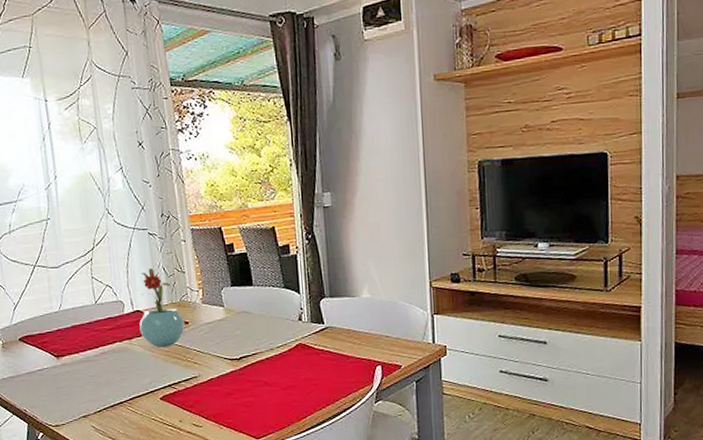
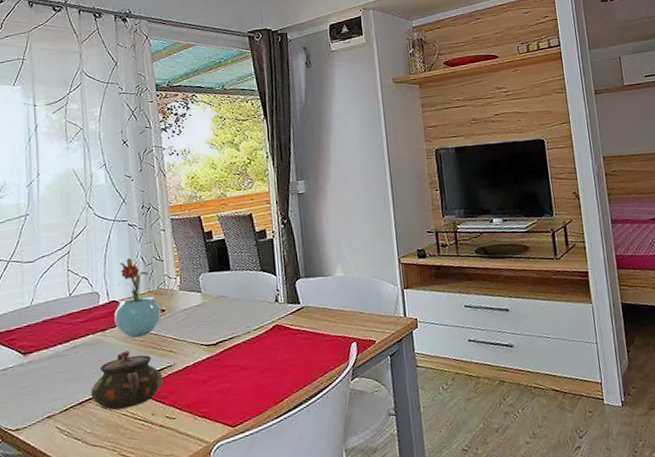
teapot: none [121,360,190,414] -> present [91,350,164,410]

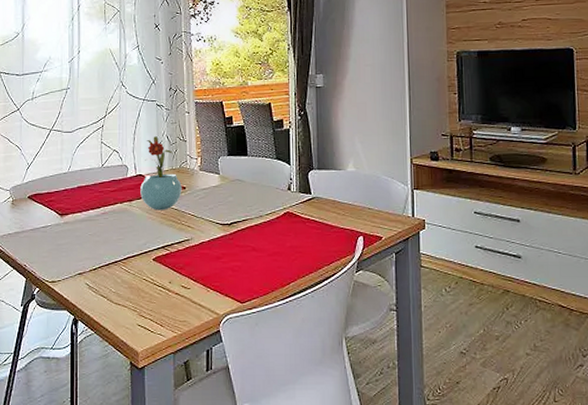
teapot: present [91,350,164,410] -> none [117,222,181,274]

